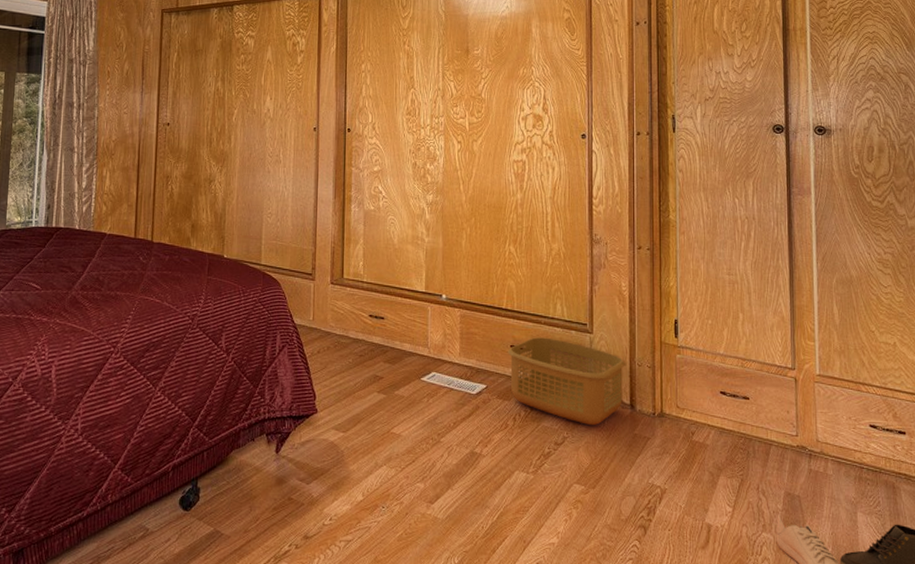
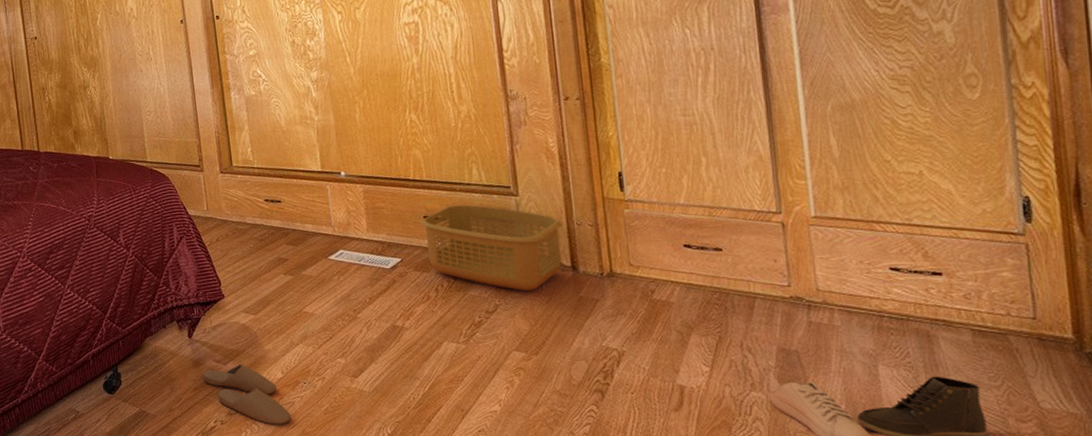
slippers: none [285,484,366,551] -> present [203,364,292,425]

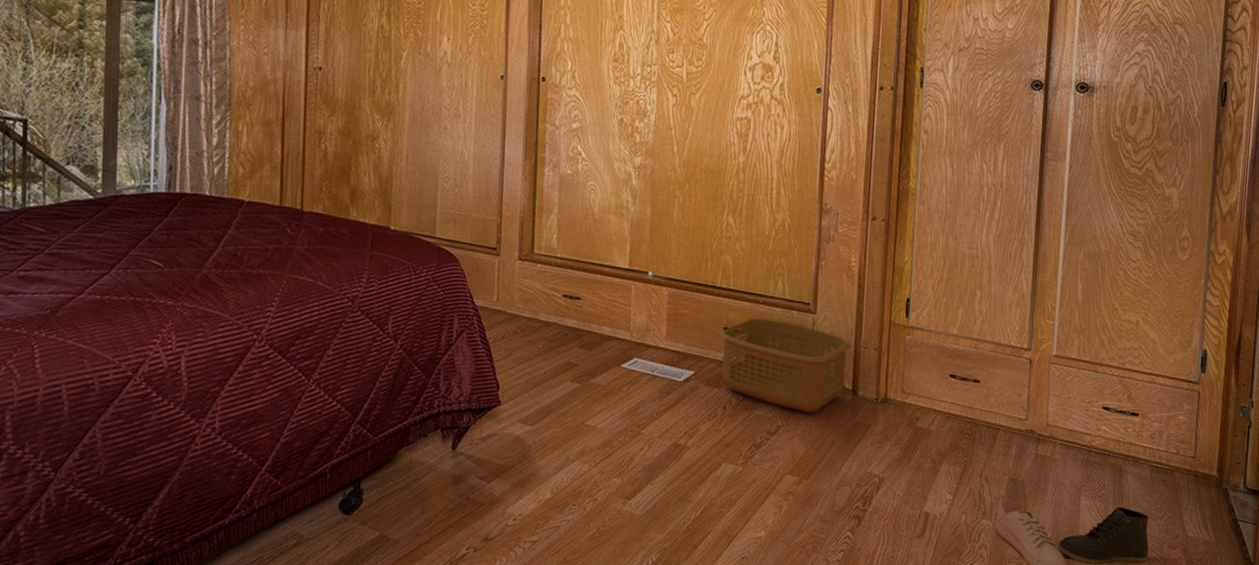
slippers: present [203,364,292,425] -> none [462,481,554,552]

